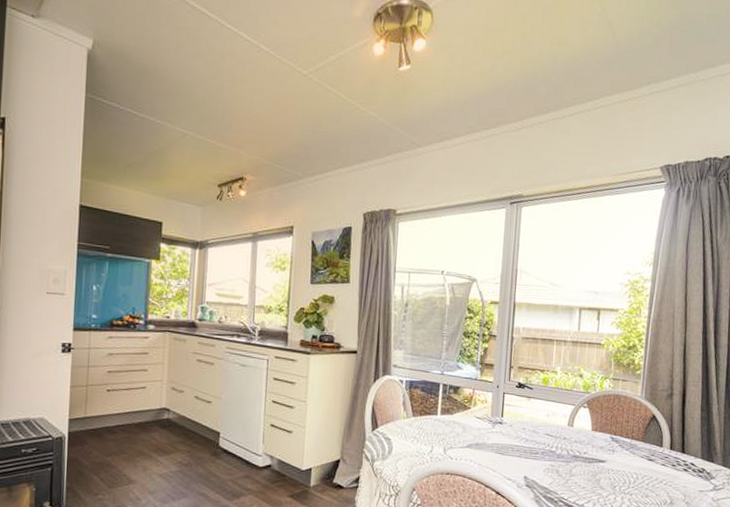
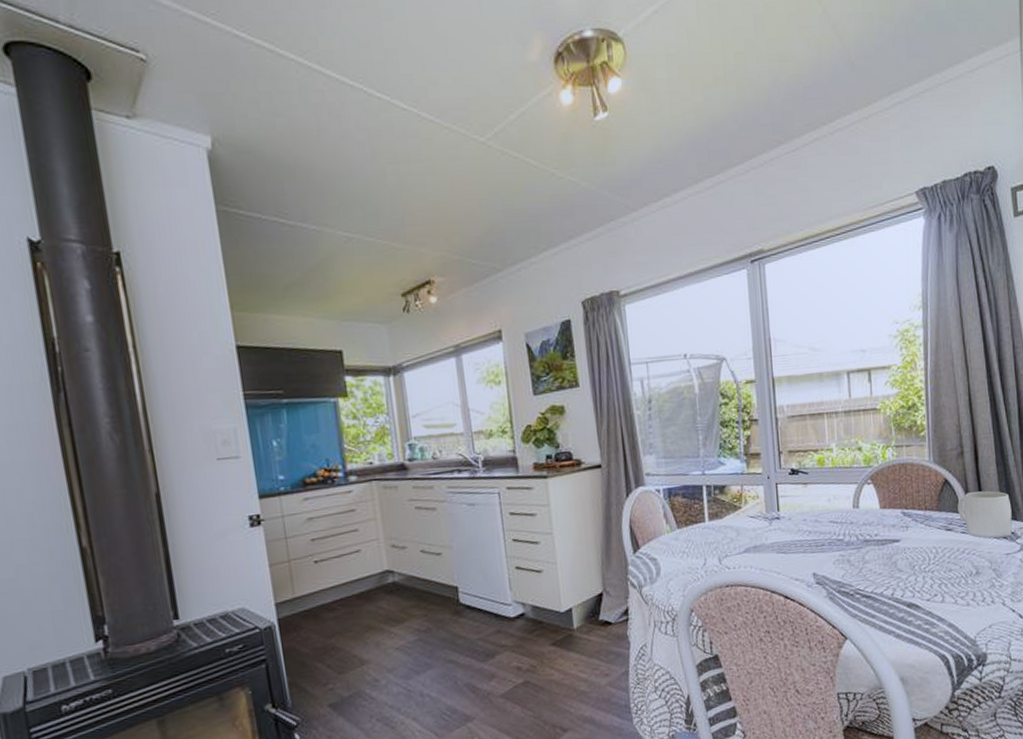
mug: none [661,430,710,476] -> present [957,490,1012,539]

